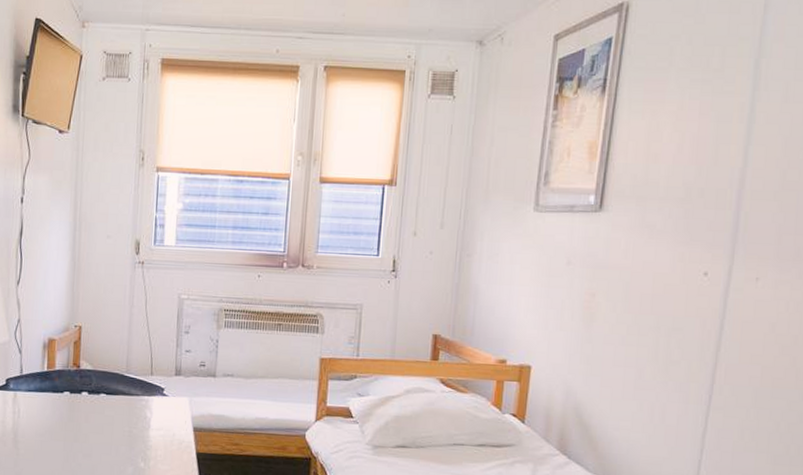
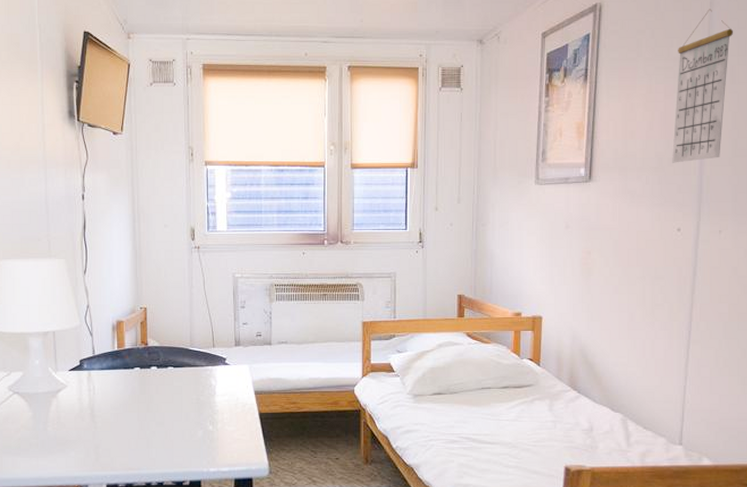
calendar: none [703,12,792,195] -> present [672,9,734,163]

